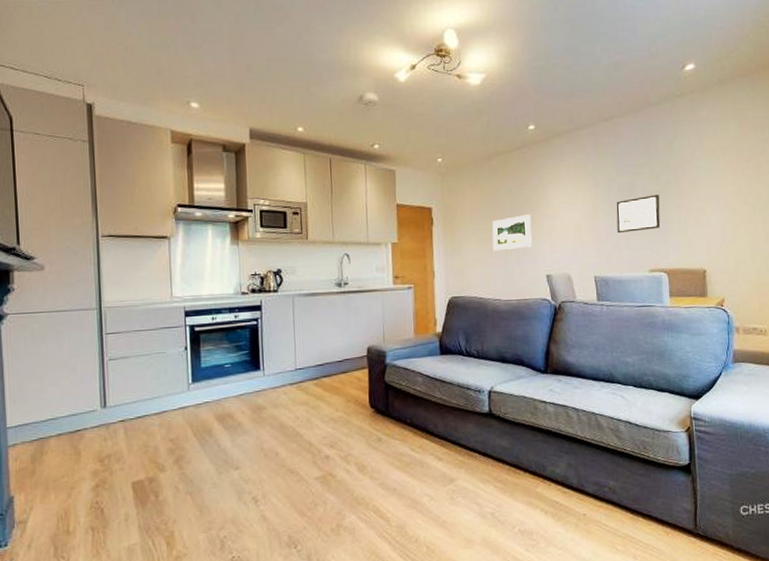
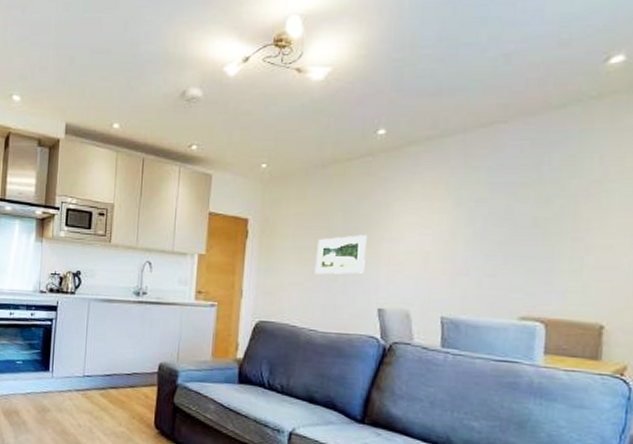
wall art: present [616,194,661,234] -> none [480,223,547,268]

